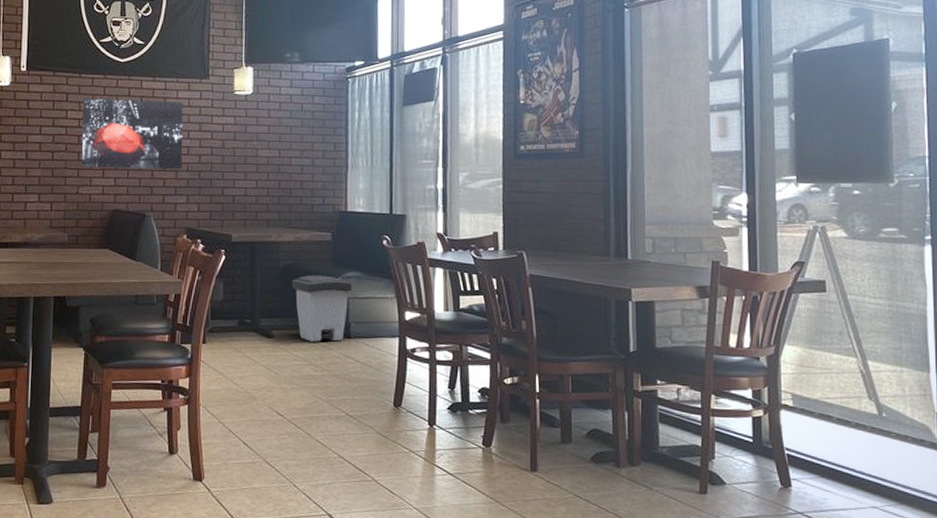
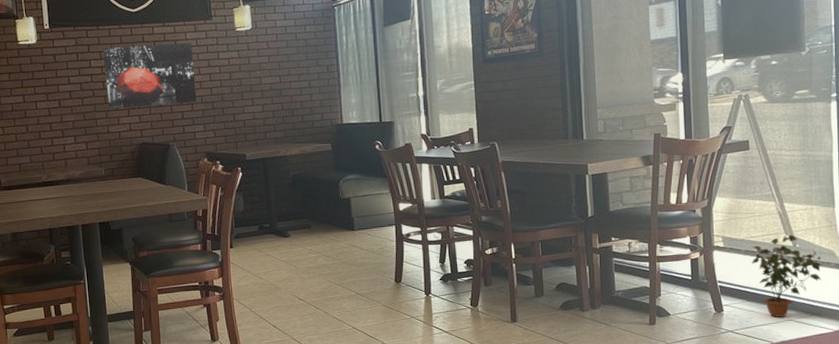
trash can: present [292,275,353,342] -> none [301,180,353,237]
potted plant: none [827,400,915,502] -> present [752,234,823,317]

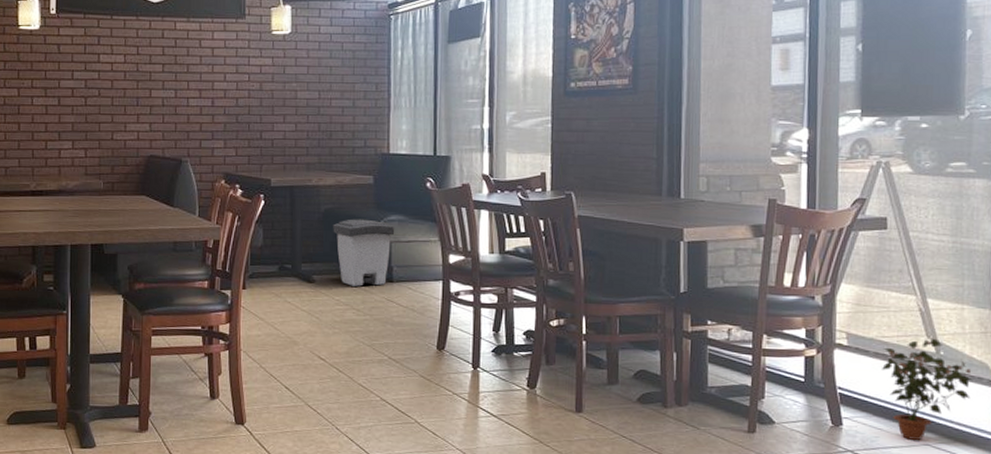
wall art: present [102,43,197,109] -> none [114,41,220,114]
trash can: none [301,180,353,237] -> present [333,219,395,287]

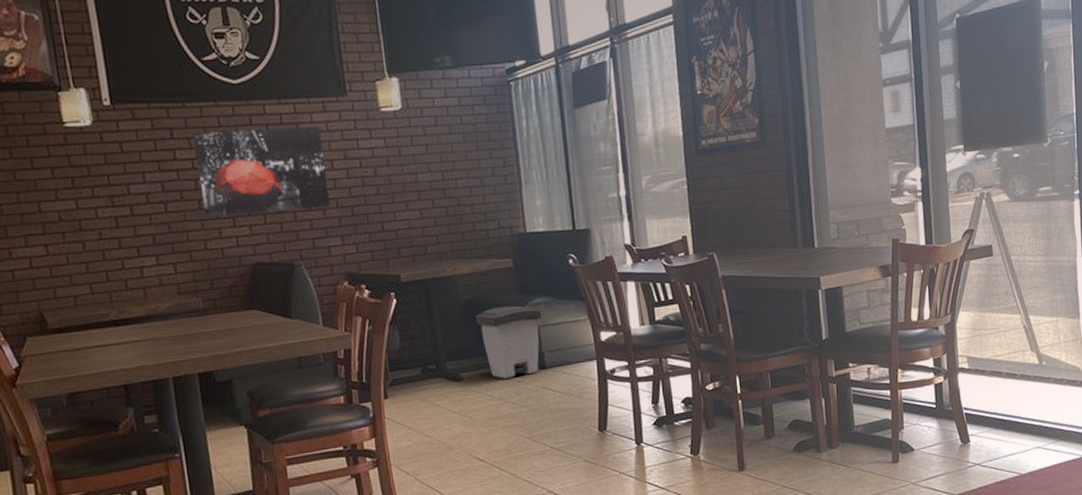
wall art: none [114,41,220,114] -> present [191,126,331,217]
potted plant: present [882,338,973,440] -> none [997,351,1069,446]

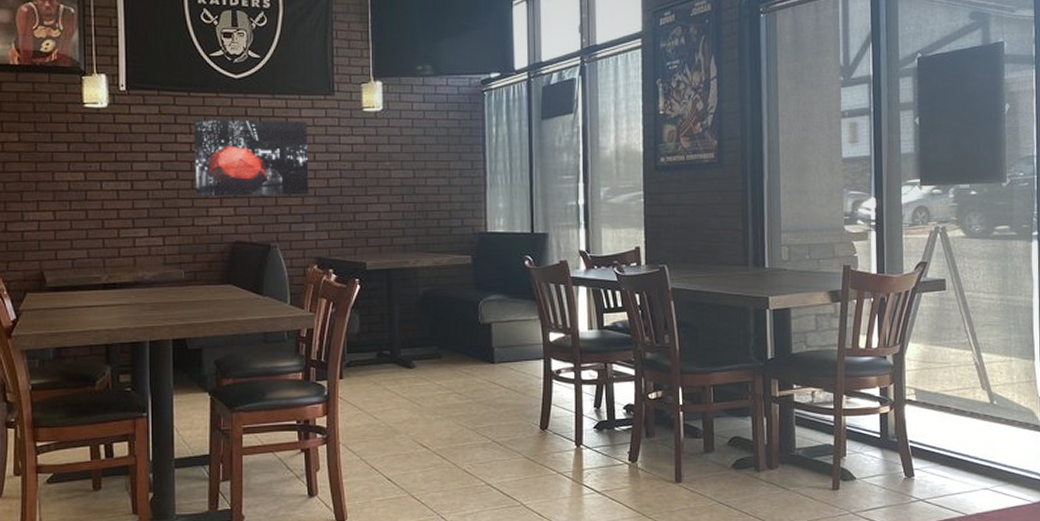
trash can: present [475,305,542,379] -> none [432,300,495,370]

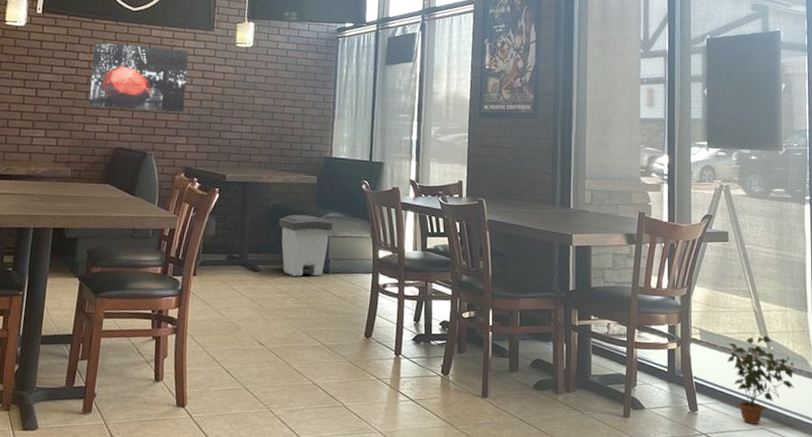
trash can: none [432,300,495,370] -> present [278,214,334,277]
potted plant: none [946,389,1021,485] -> present [727,335,796,424]

